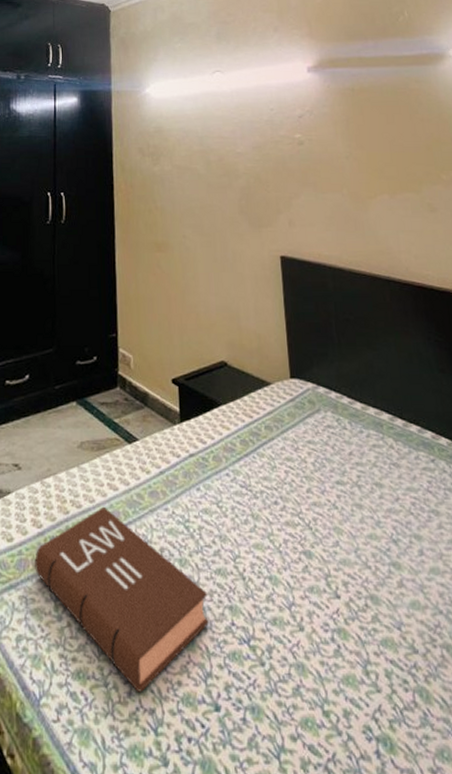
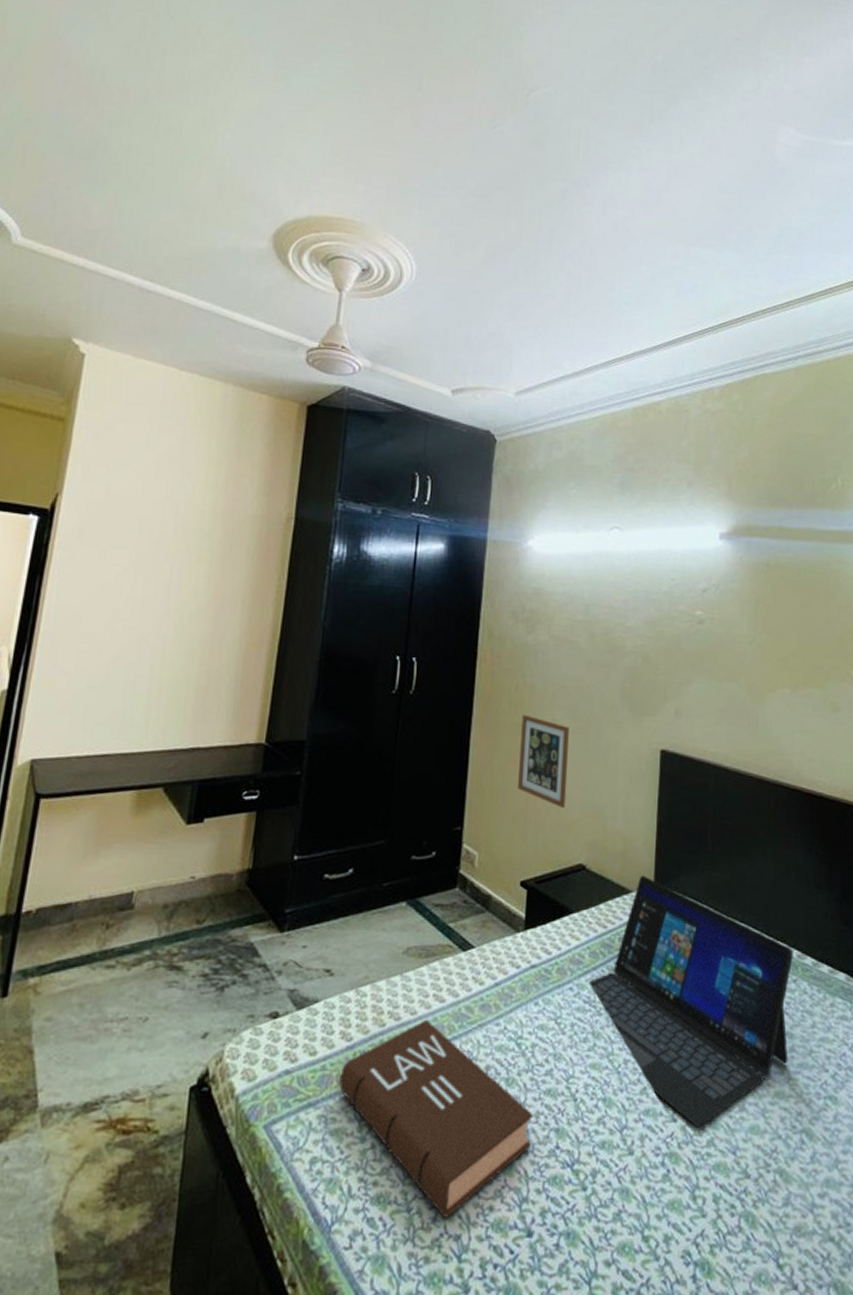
picture frame: none [157,234,204,313] -> present [518,714,570,809]
laptop: none [242,368,438,604] -> present [588,875,794,1127]

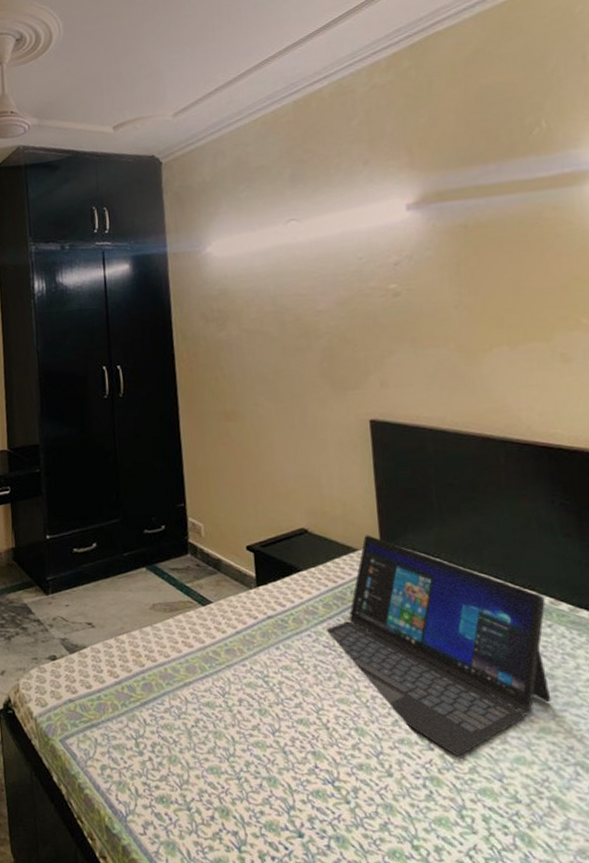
book: present [339,1019,534,1218] -> none [113,661,292,817]
picture frame: present [518,714,570,809] -> none [225,402,280,482]

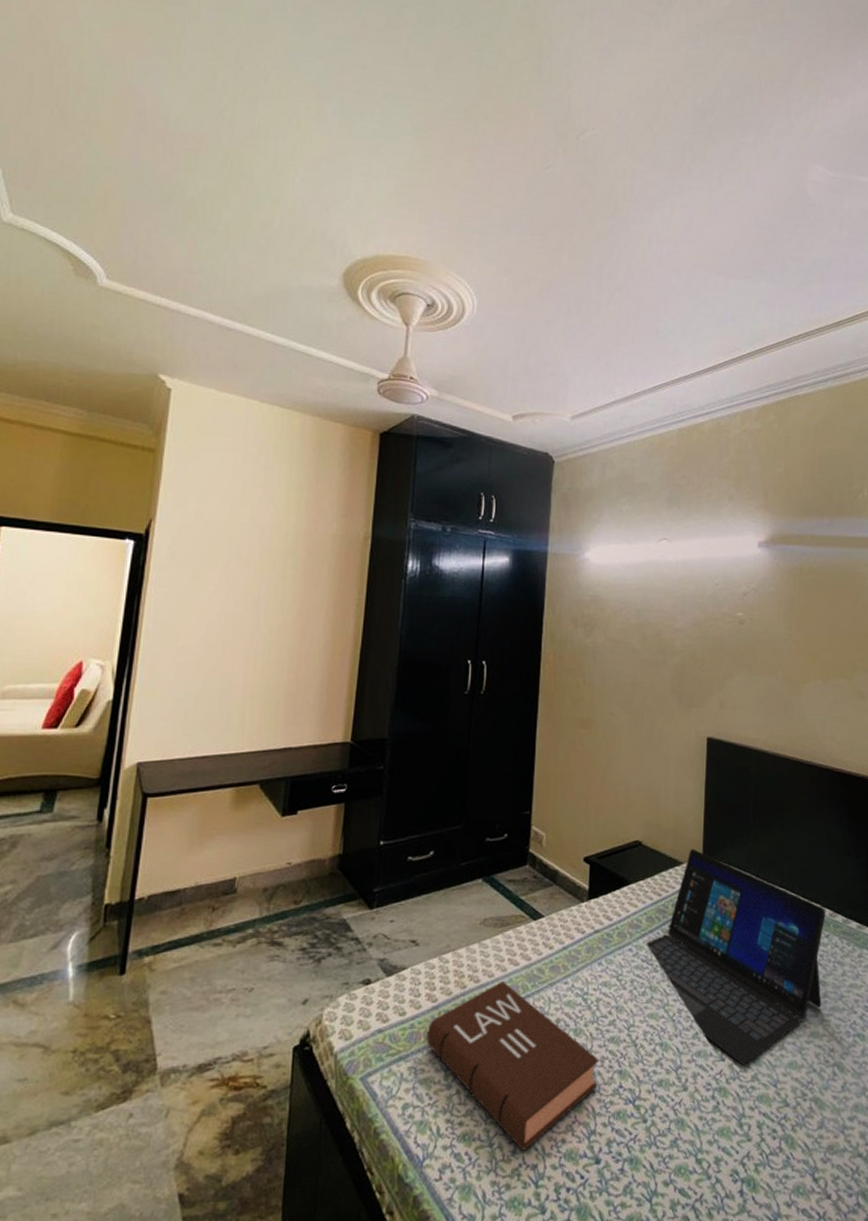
book: none [113,661,292,817] -> present [426,980,600,1151]

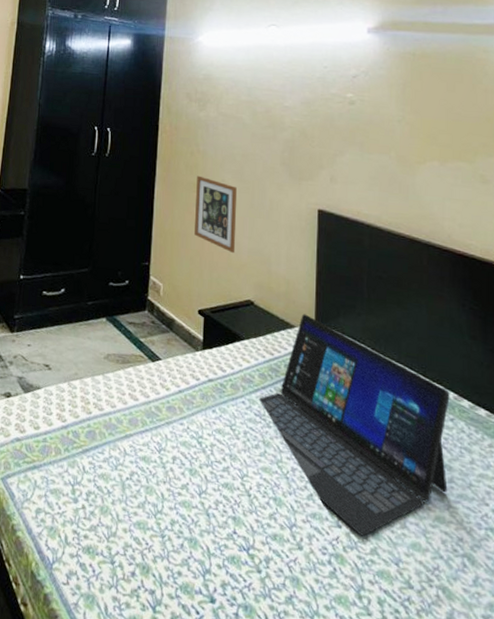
book: present [426,980,600,1151] -> none [57,412,214,575]
picture frame: none [580,709,626,793] -> present [194,175,238,254]

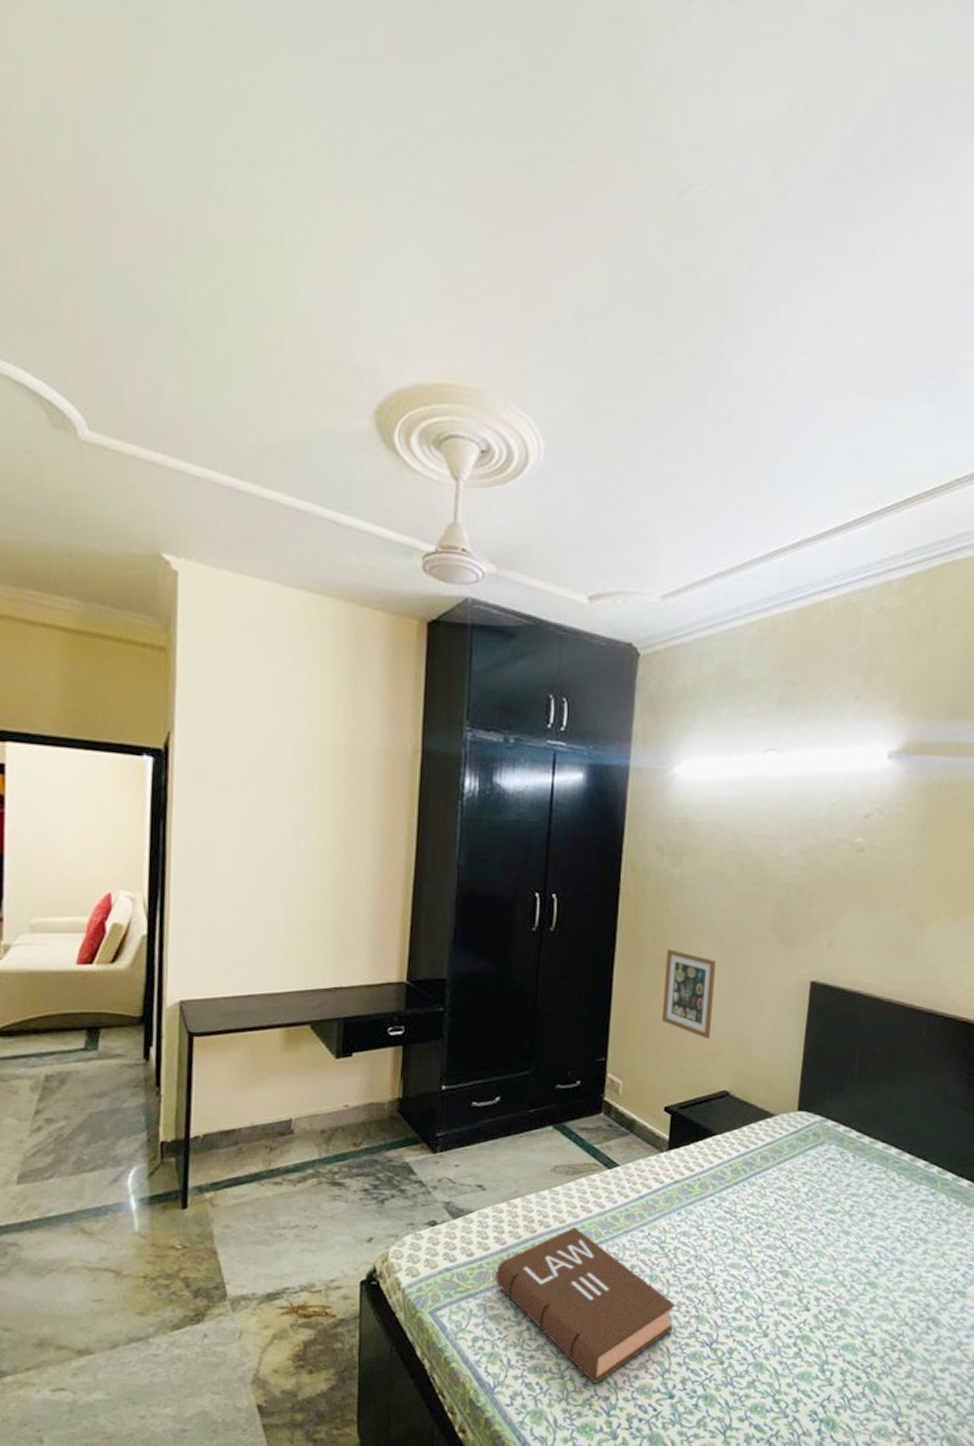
book: none [57,412,214,575] -> present [495,1226,676,1384]
laptop: present [258,314,450,537] -> none [730,1100,934,1316]

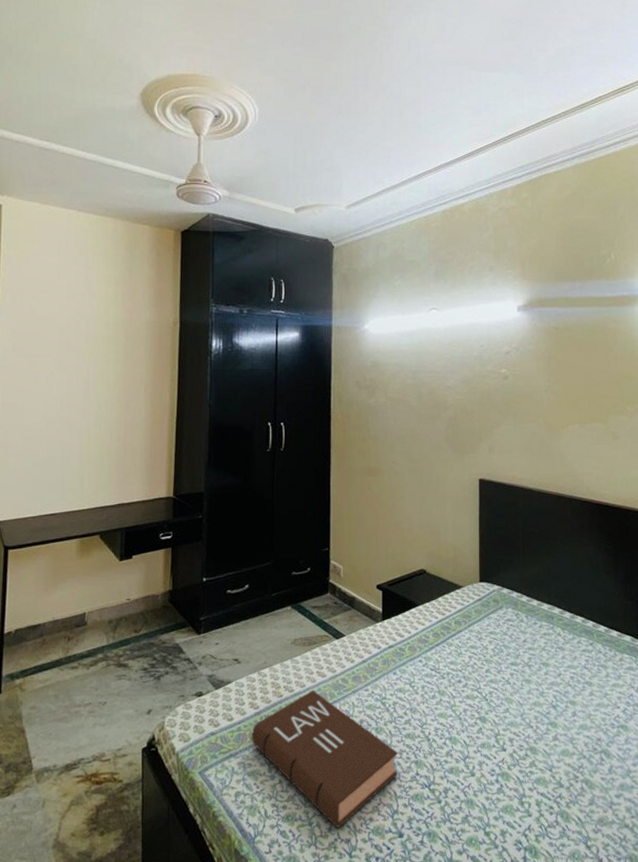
picture frame: present [662,949,716,1040] -> none [369,460,408,529]

